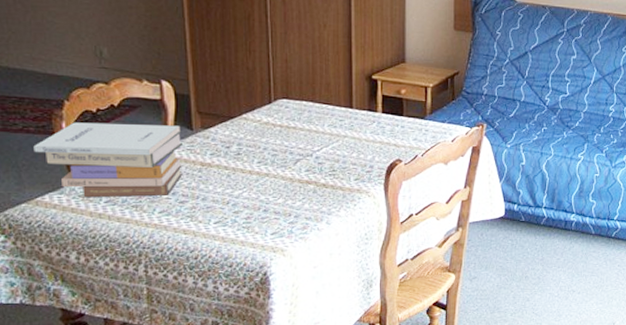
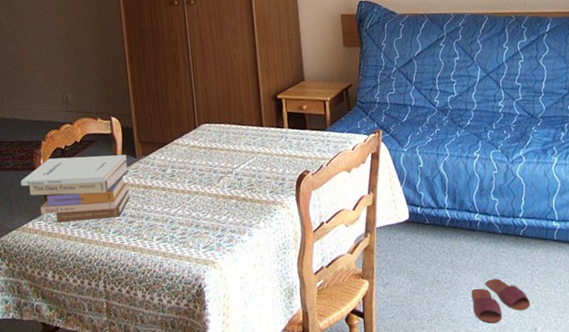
slippers: none [557,276,612,317] -> present [471,278,530,324]

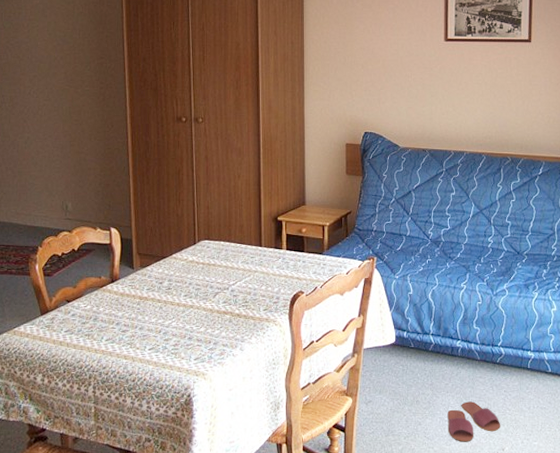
books: present [21,154,130,222] -> none [14,264,125,327]

